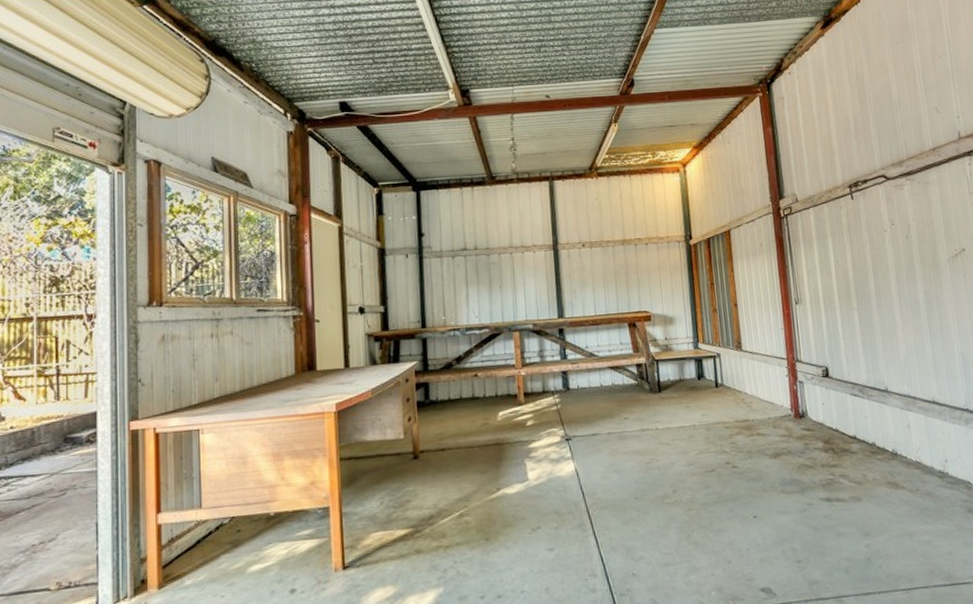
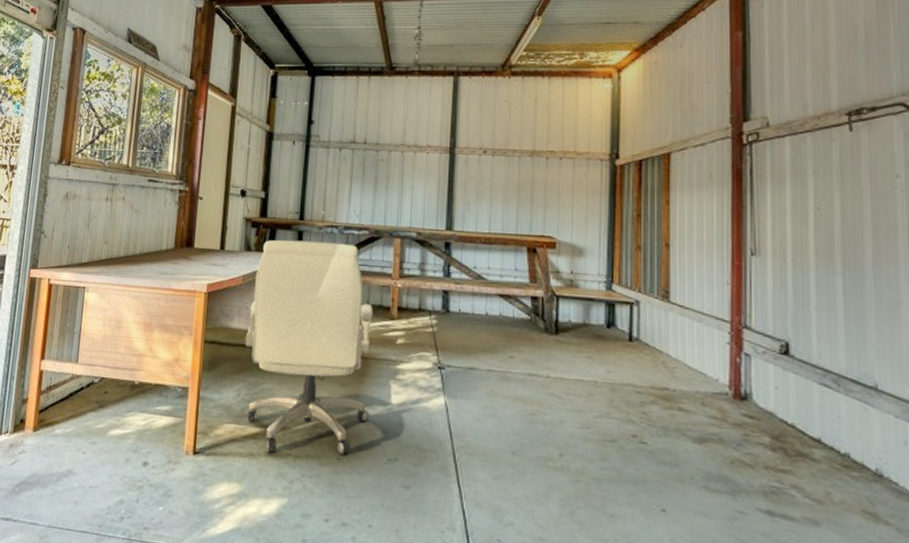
chair: none [381,343,510,551] -> present [244,239,374,456]

